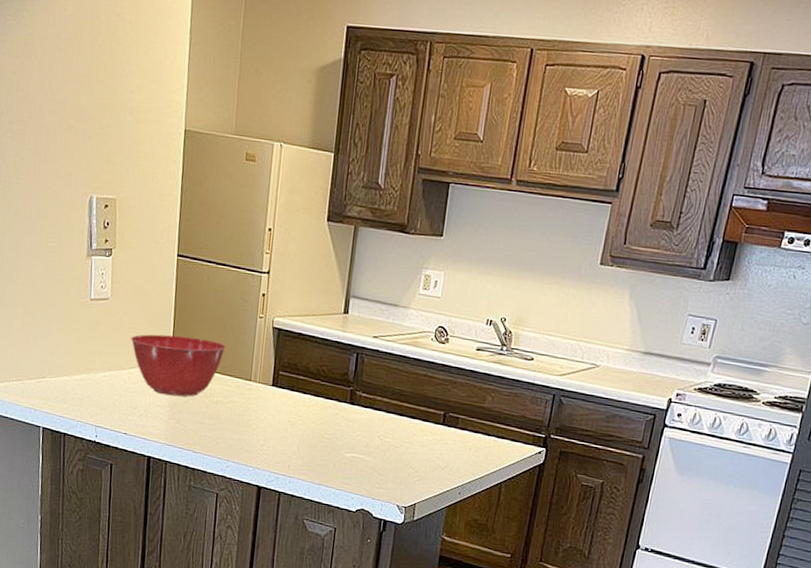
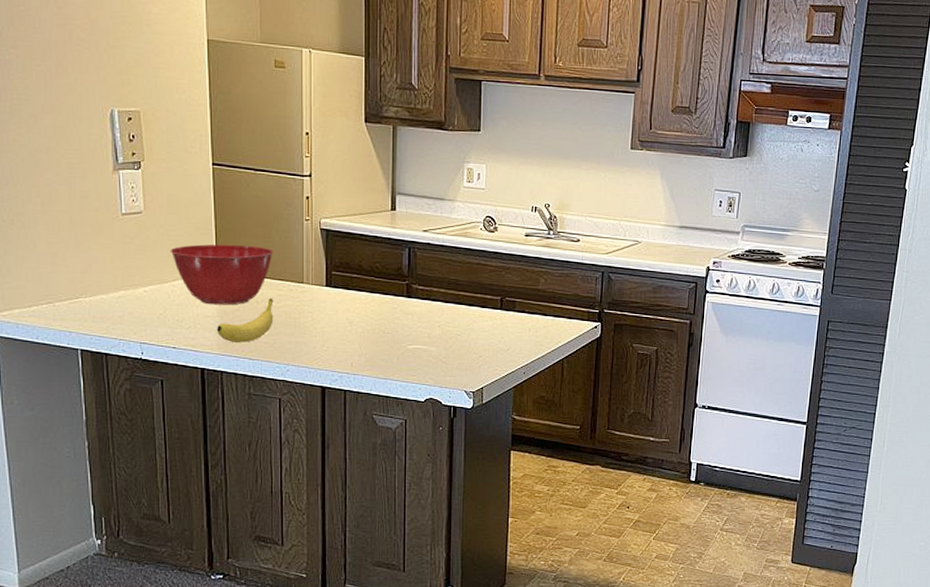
fruit: none [166,393,221,435] -> present [217,298,274,343]

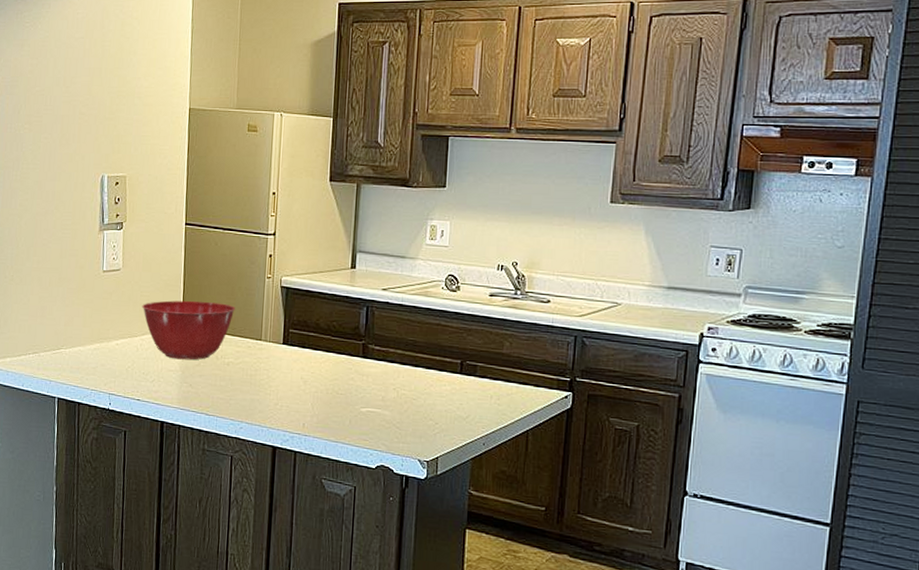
fruit: present [217,298,274,343] -> none [178,354,232,398]

